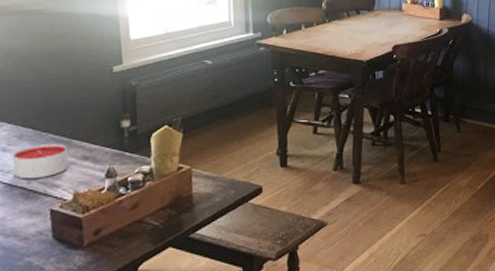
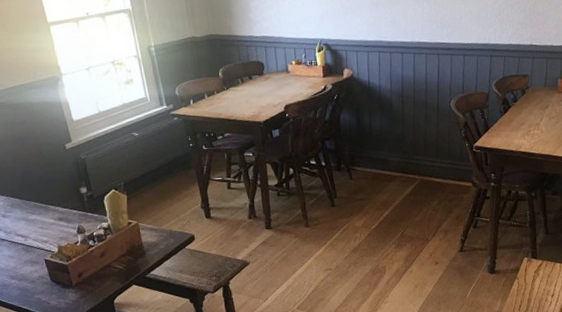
candle: present [12,144,69,179] -> none [10,209,50,238]

